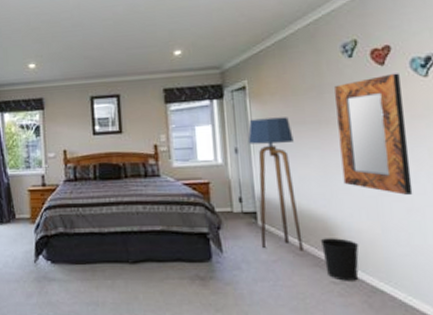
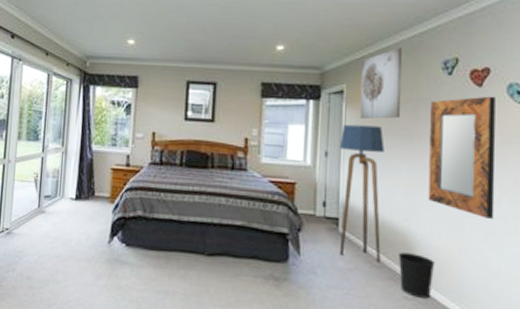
wall art: none [260,37,306,112] -> present [360,47,402,120]

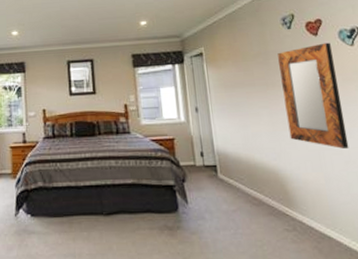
floor lamp: present [339,124,385,263] -> none [206,80,259,202]
wall art: present [360,47,402,120] -> none [214,11,255,76]
wastebasket: present [398,252,436,299] -> none [273,188,308,228]

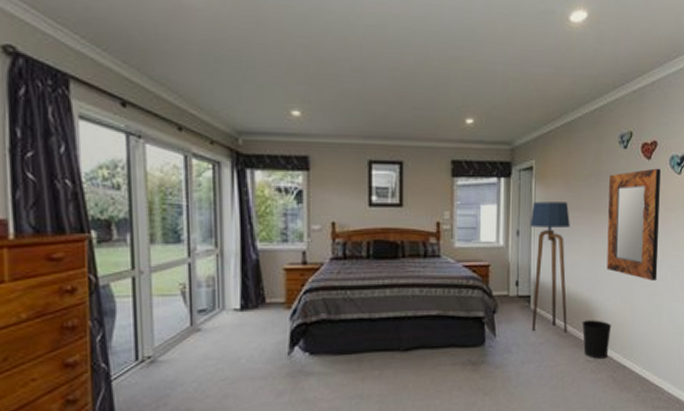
floor lamp: none [206,80,259,202] -> present [529,201,570,333]
wastebasket: none [273,188,308,228] -> present [581,320,612,359]

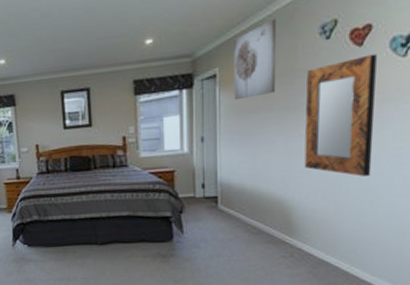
floor lamp: present [529,201,570,333] -> none [214,104,260,231]
wall art: none [548,121,585,196] -> present [234,19,276,101]
wastebasket: present [581,320,612,359] -> none [275,218,312,255]

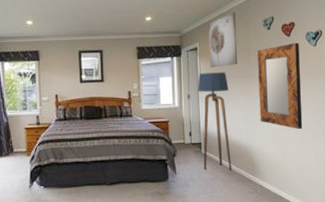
floor lamp: none [214,104,260,231] -> present [197,72,232,171]

